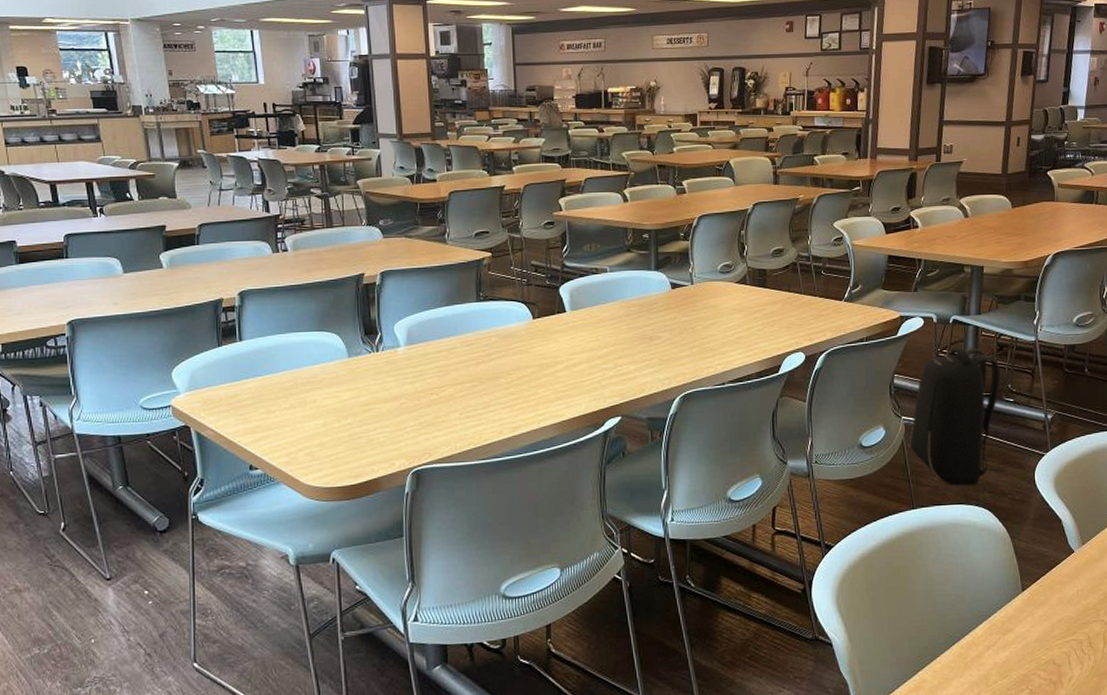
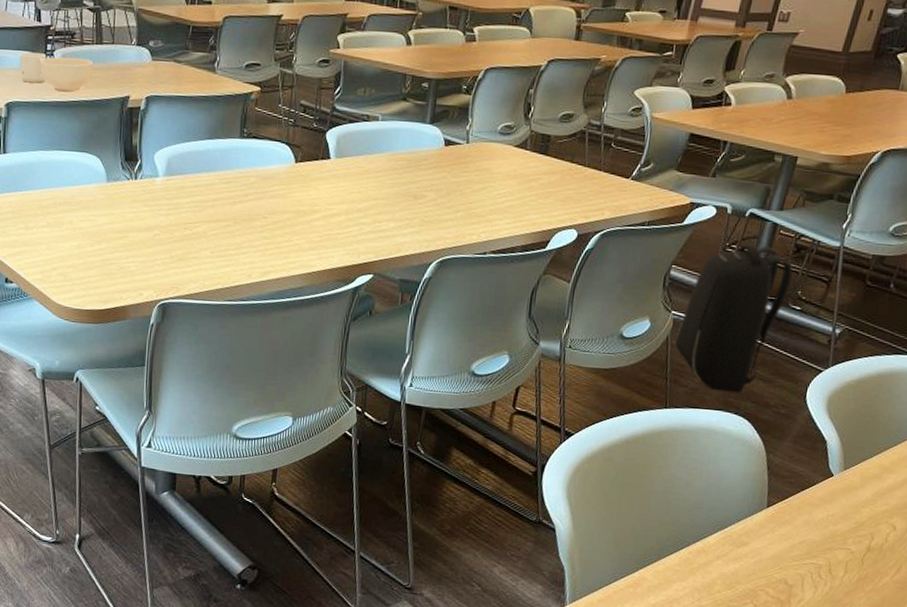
mug: none [250,240,278,271] -> present [19,52,47,83]
bowl: none [271,242,325,276] -> present [40,56,93,92]

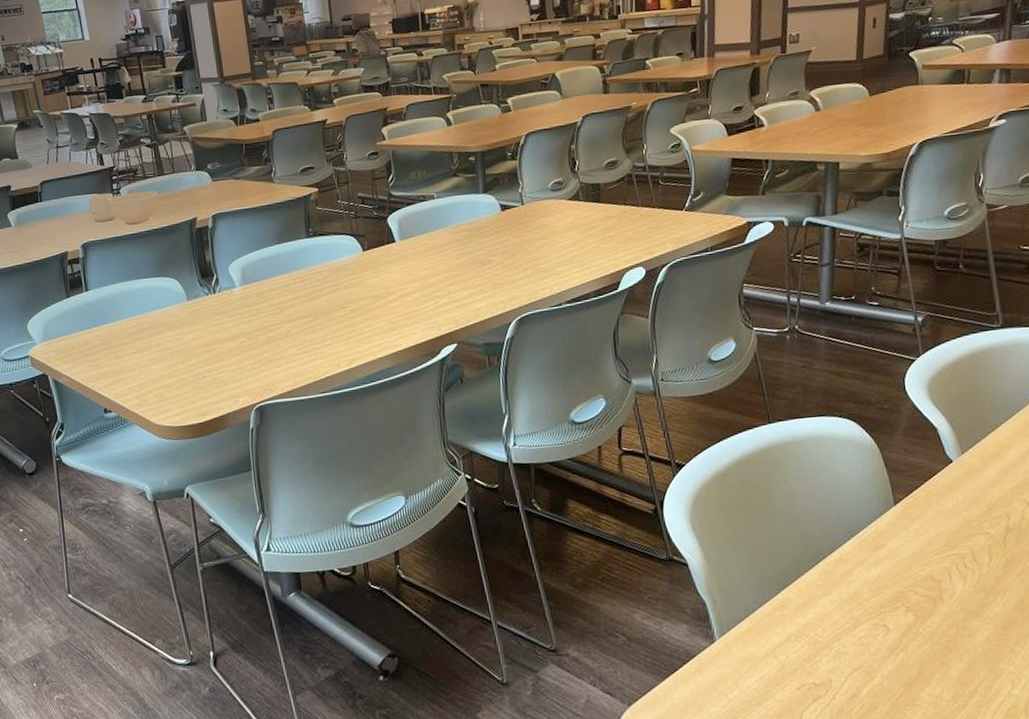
backpack: present [675,244,793,393] -> none [763,250,870,397]

